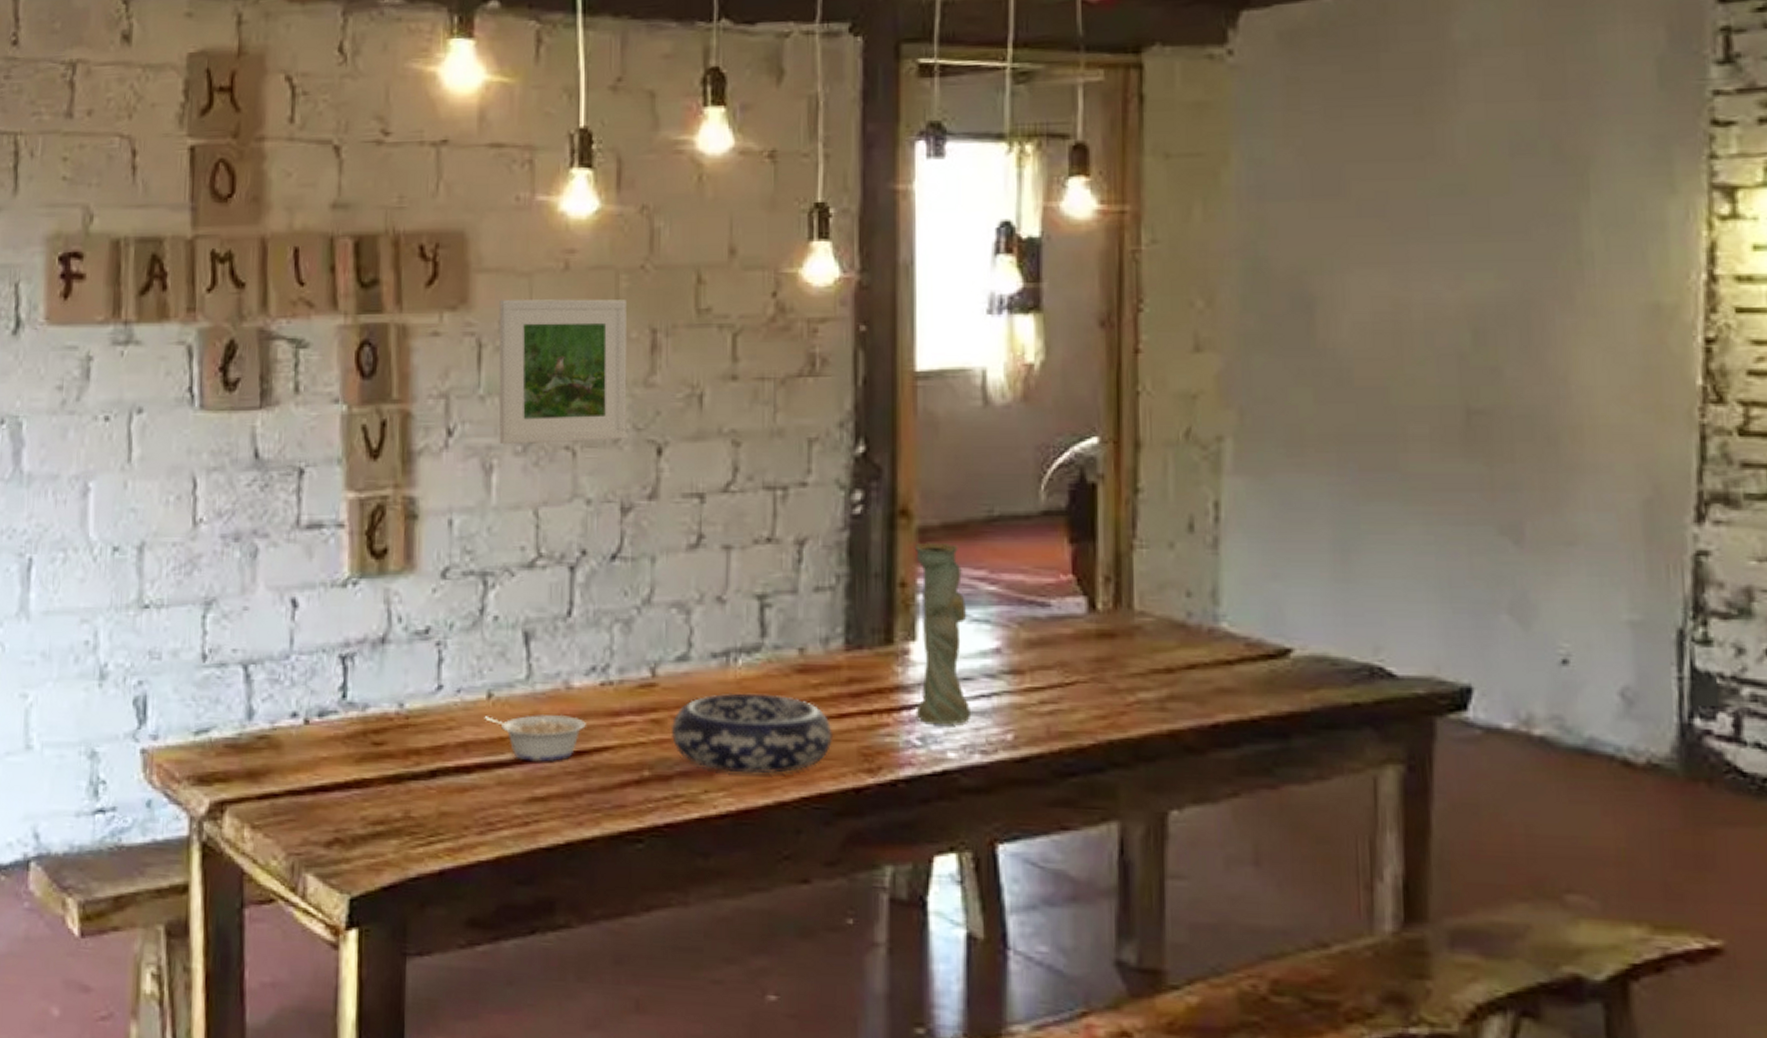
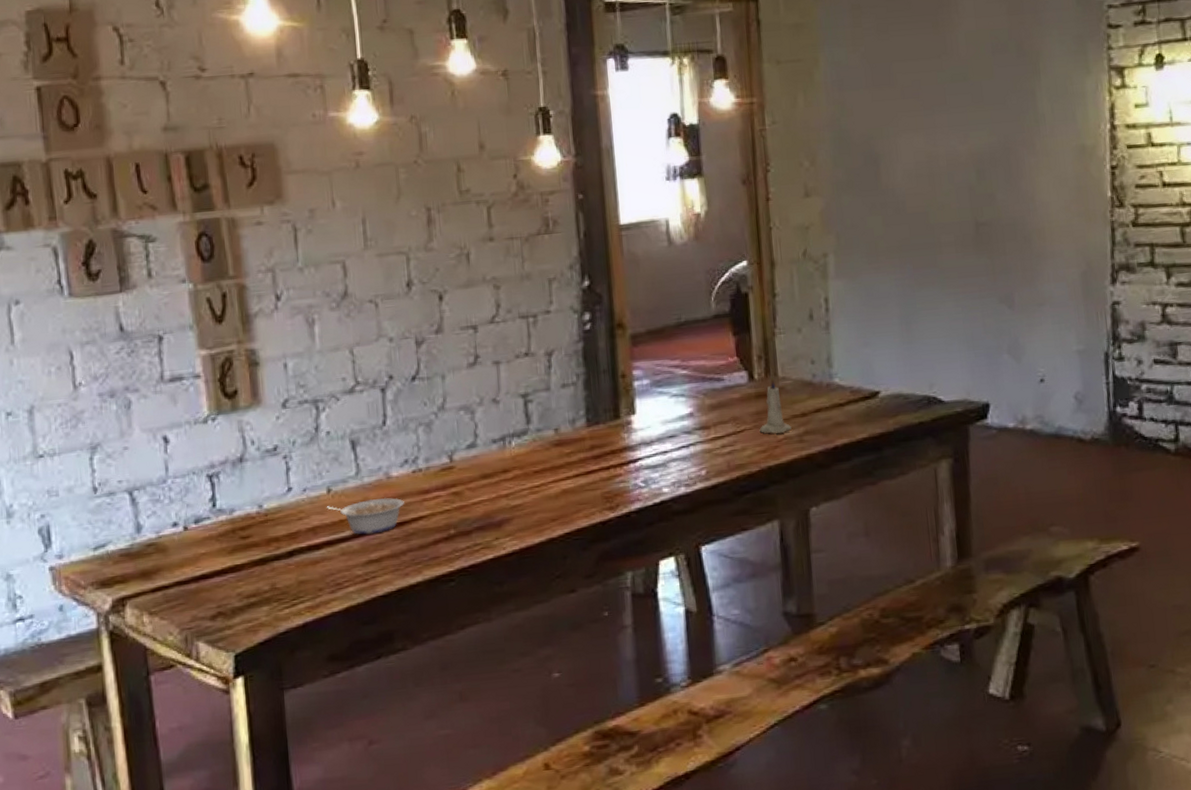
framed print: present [499,299,628,445] -> none [307,187,415,303]
decorative bowl: present [671,692,832,775] -> none [467,463,583,523]
vase: present [914,542,970,724] -> none [629,344,676,470]
candle: none [1098,608,1149,693] -> present [759,376,792,434]

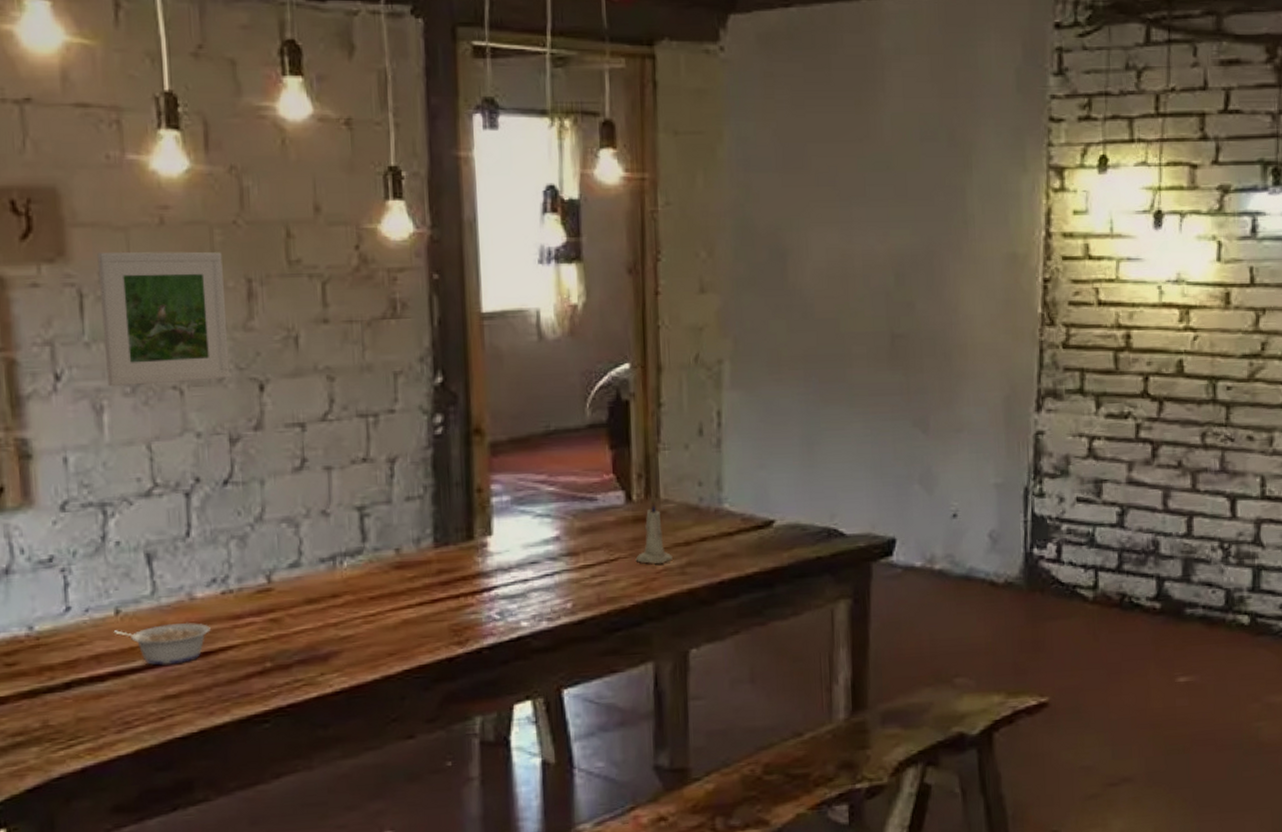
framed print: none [307,187,415,303] -> present [97,251,230,387]

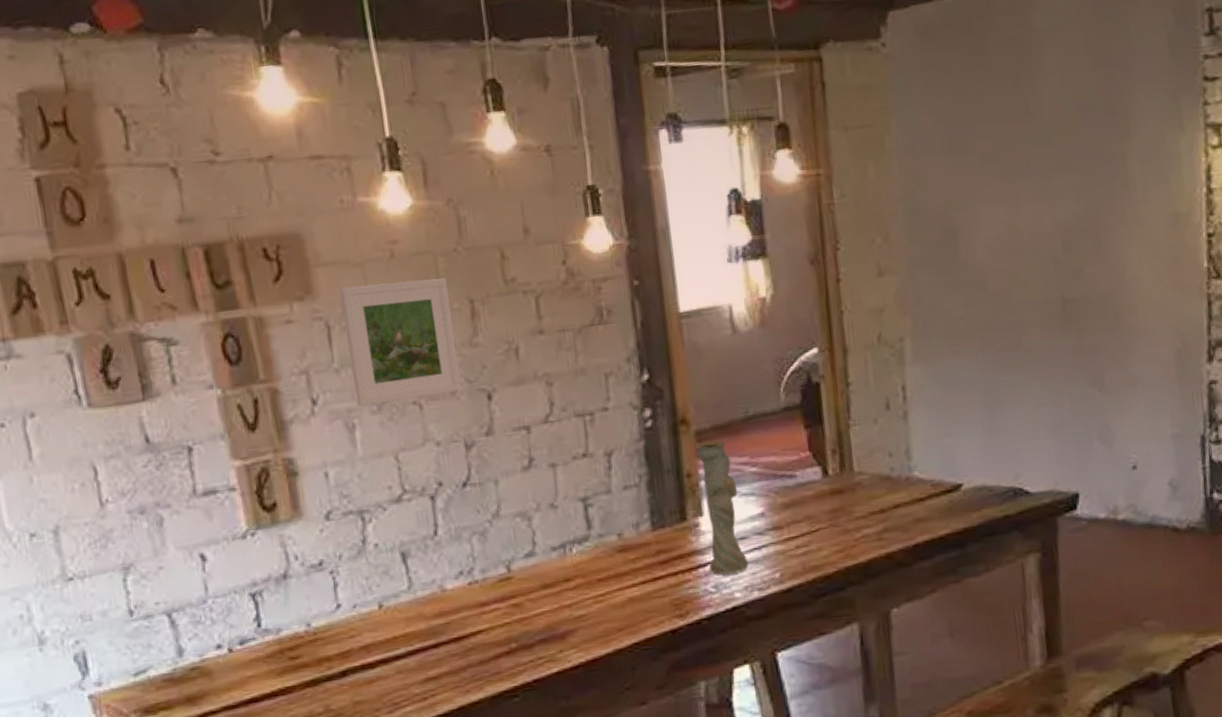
legume: present [113,622,211,666] -> none [378,611,461,652]
vase: none [487,454,538,601] -> present [694,440,748,575]
candle: present [635,498,673,564] -> none [835,471,870,532]

